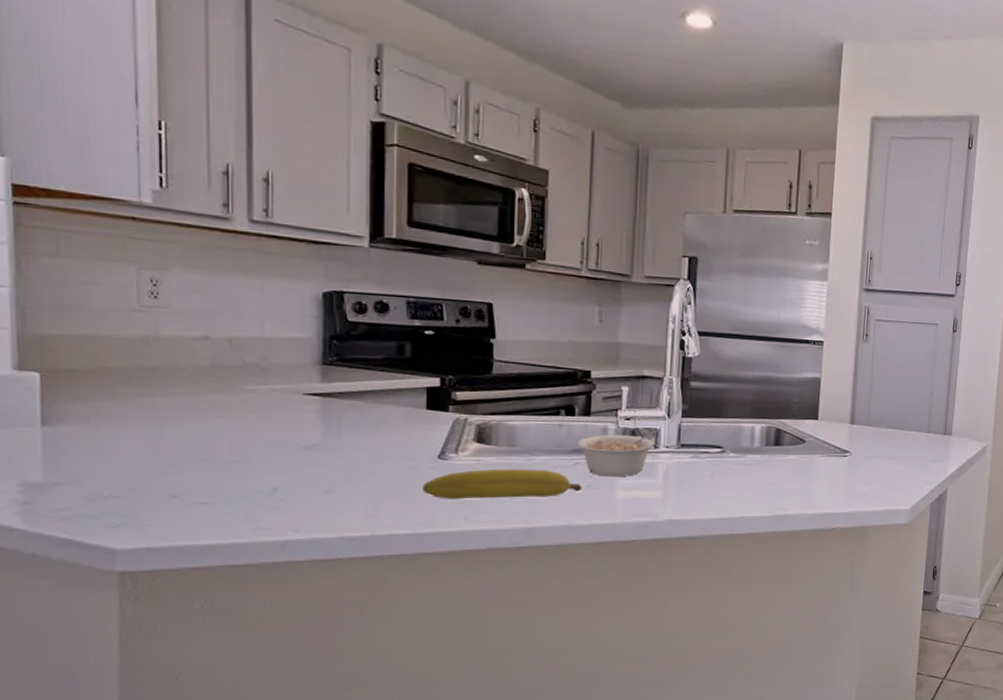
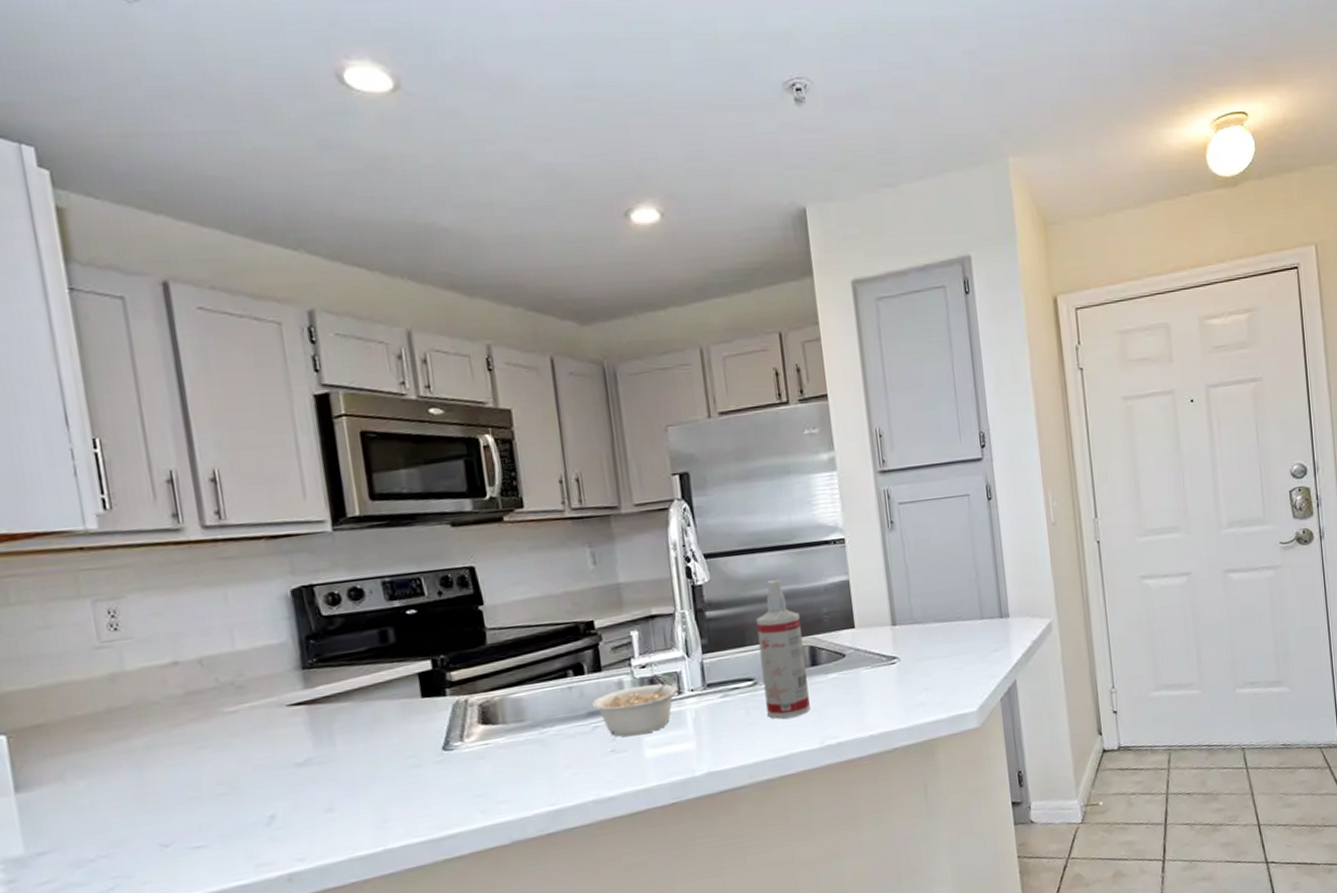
fruit: present [423,468,583,500] -> none [431,740,607,795]
spray bottle: none [729,364,773,486] -> present [756,578,810,720]

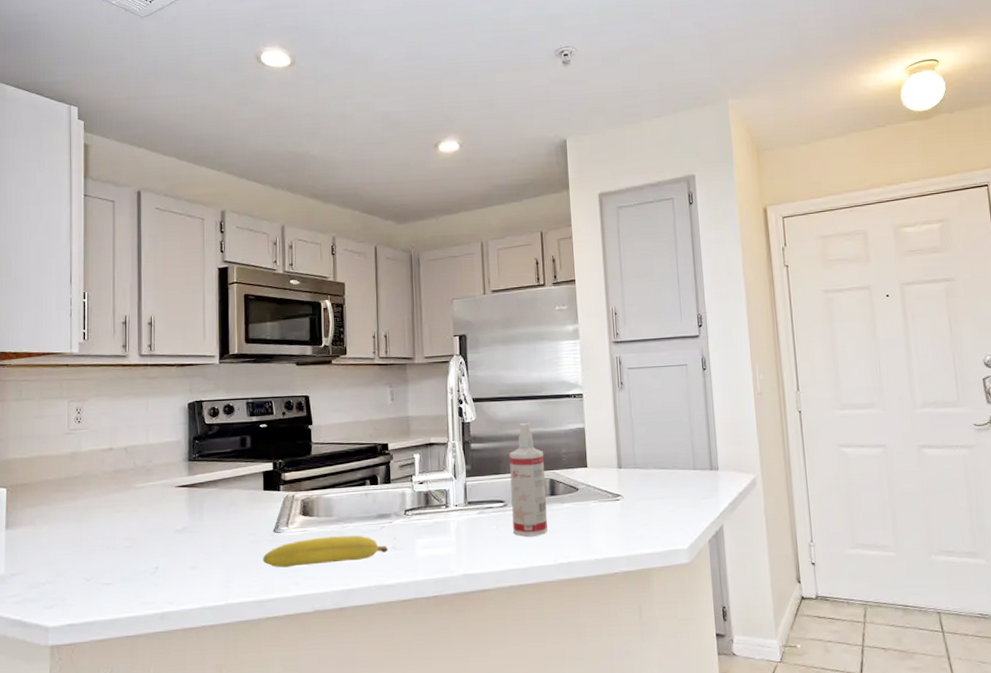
fruit: none [431,740,607,795] -> present [263,535,389,568]
legume: present [591,672,679,737] -> none [381,490,447,538]

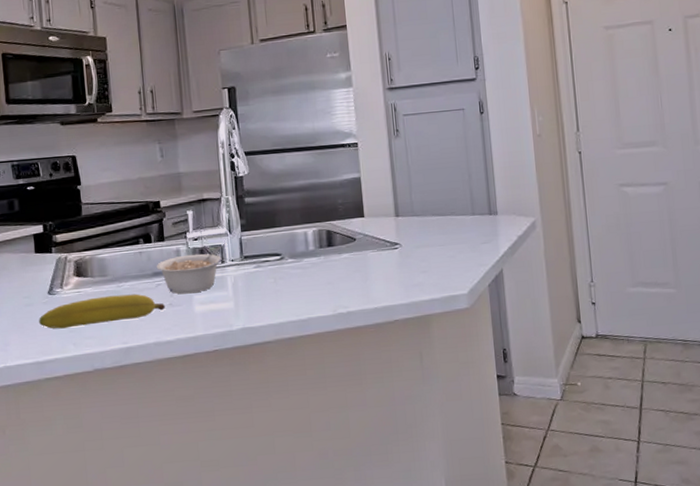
legume: none [381,490,447,538] -> present [156,245,222,294]
spray bottle: present [509,422,548,537] -> none [284,174,326,289]

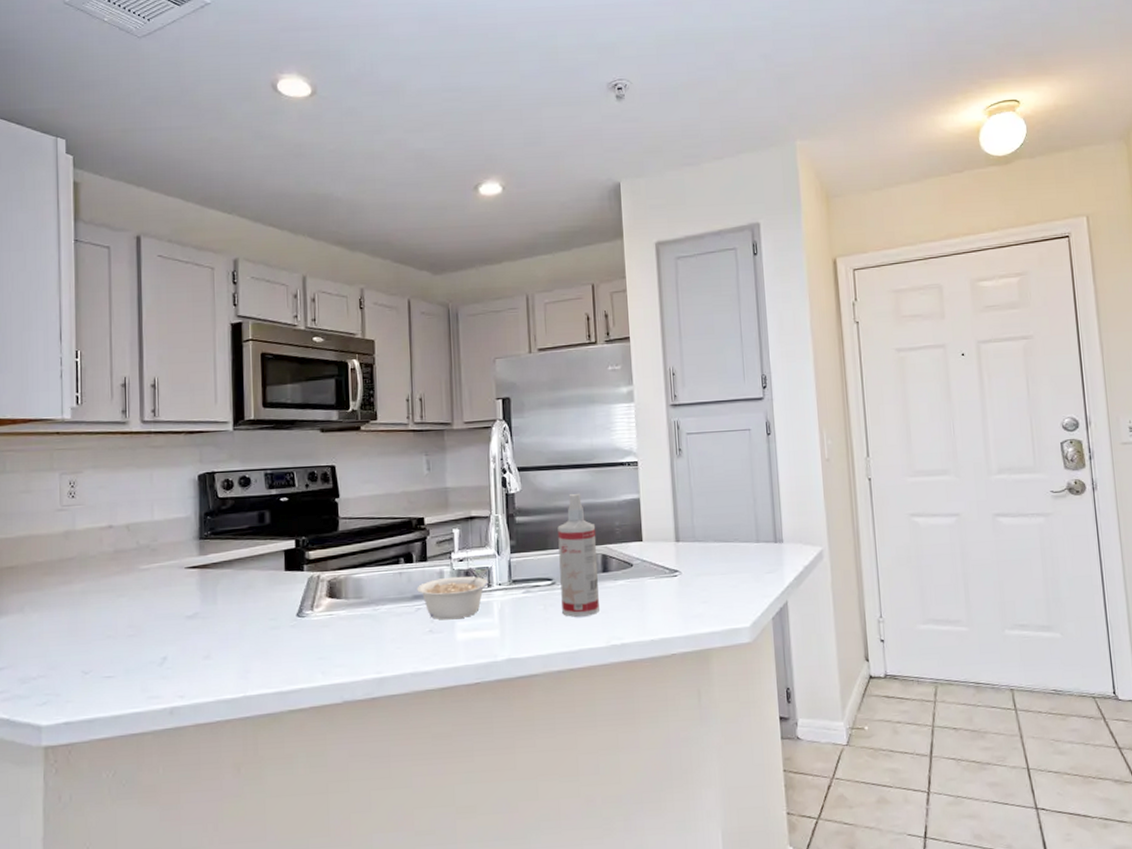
fruit: present [39,294,166,329] -> none [285,618,425,655]
spray bottle: none [284,174,326,289] -> present [557,493,599,617]

